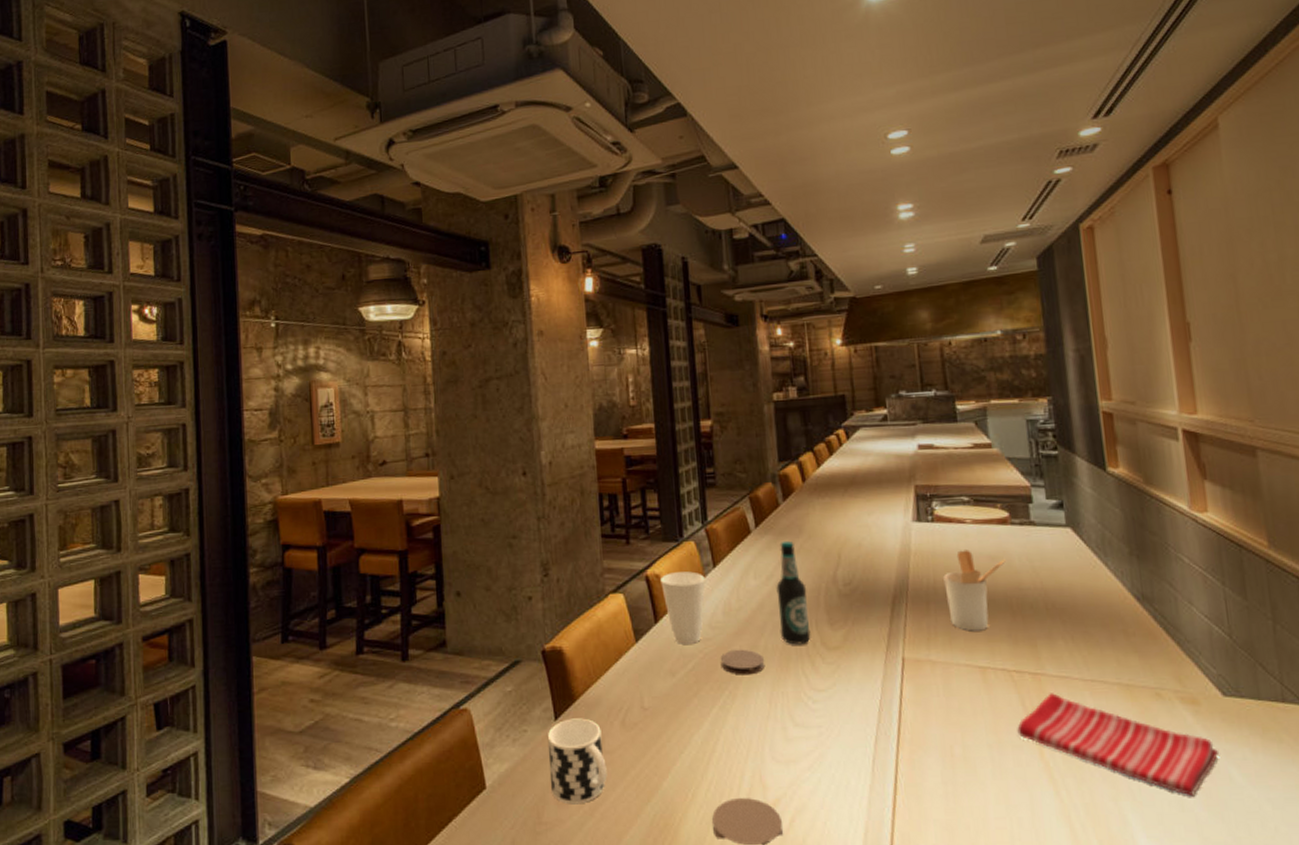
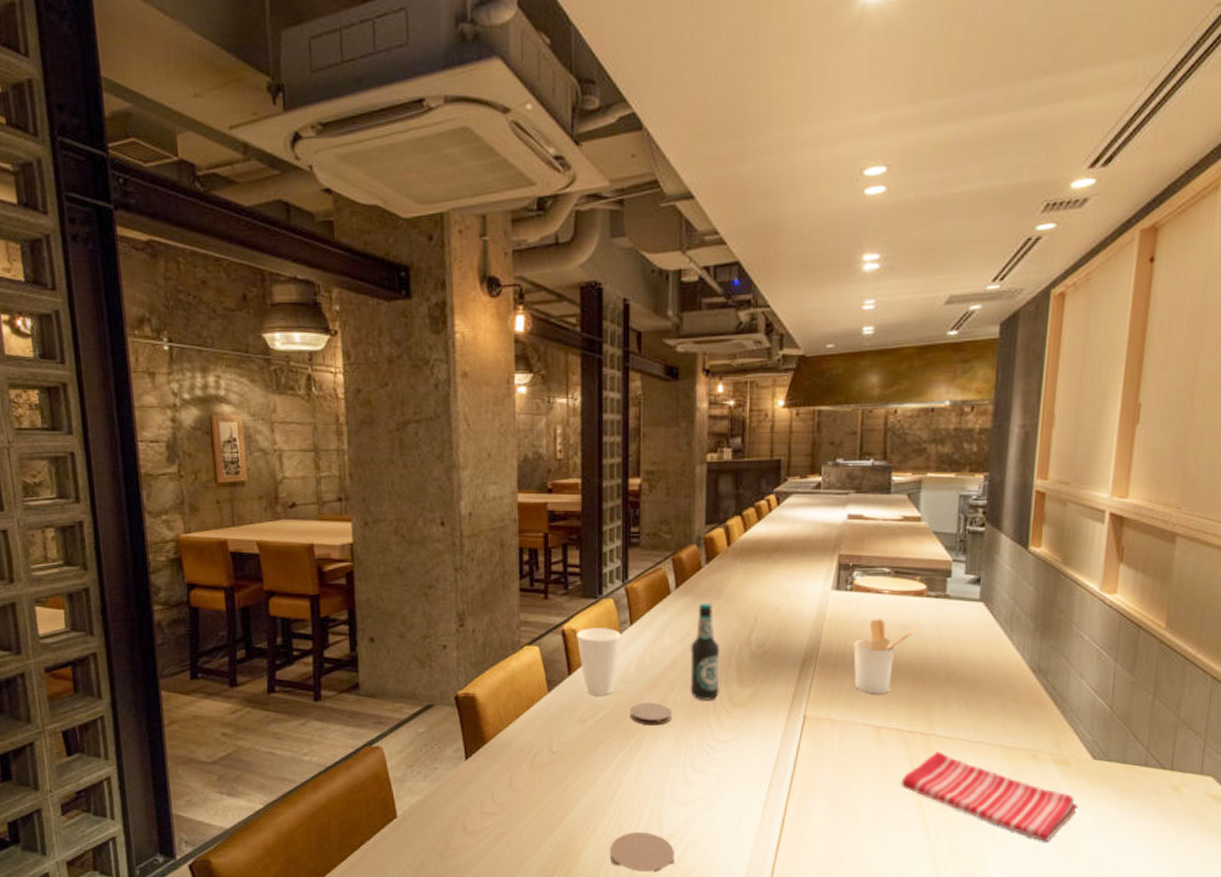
cup: present [547,718,607,805] -> none [457,759,514,833]

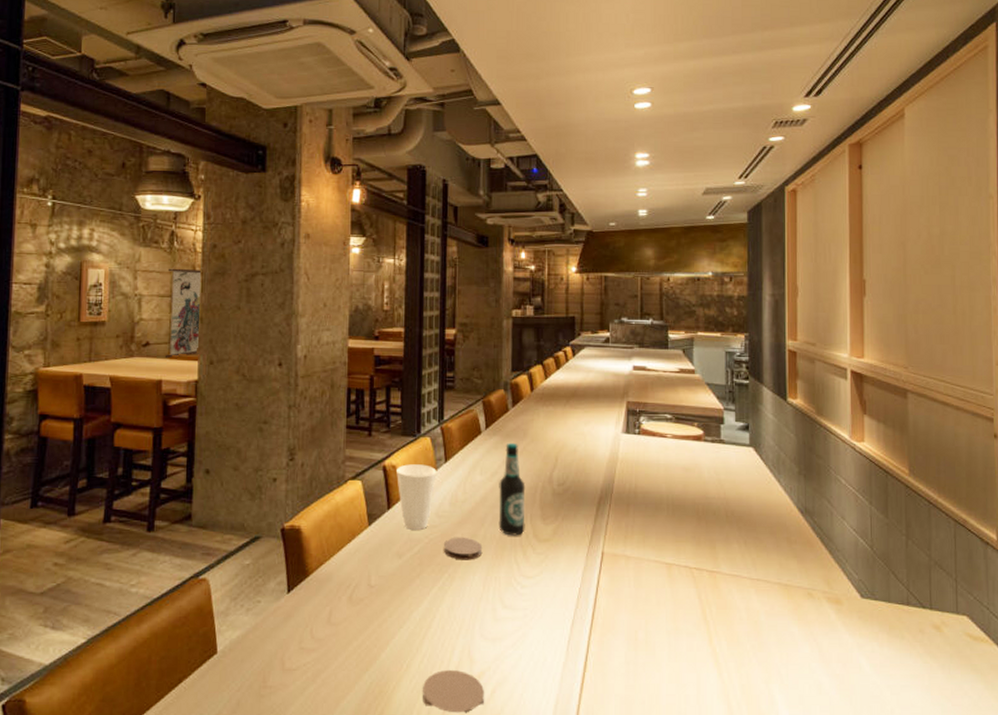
wall scroll: none [309,406,352,519] -> present [164,258,201,358]
utensil holder: present [853,619,916,694] -> none [644,461,697,532]
dish towel: present [901,751,1079,842] -> none [692,589,854,682]

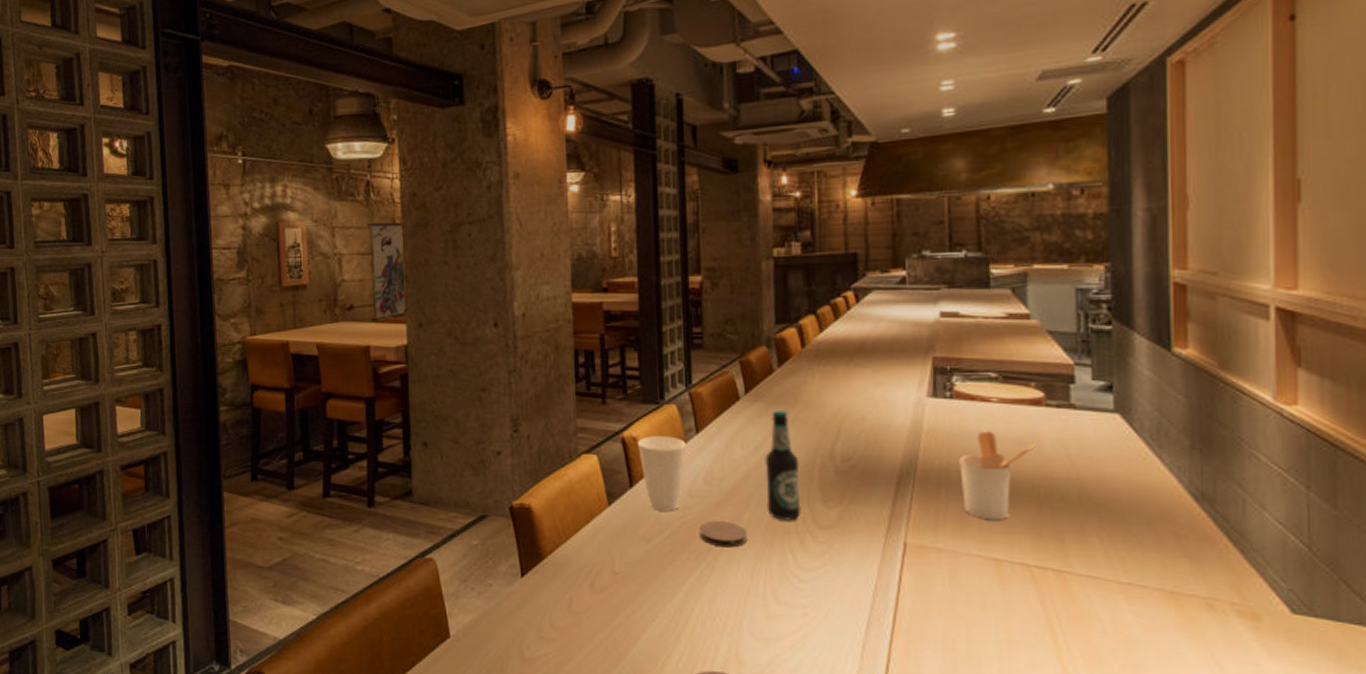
utensil holder: none [644,461,697,532] -> present [959,431,1035,521]

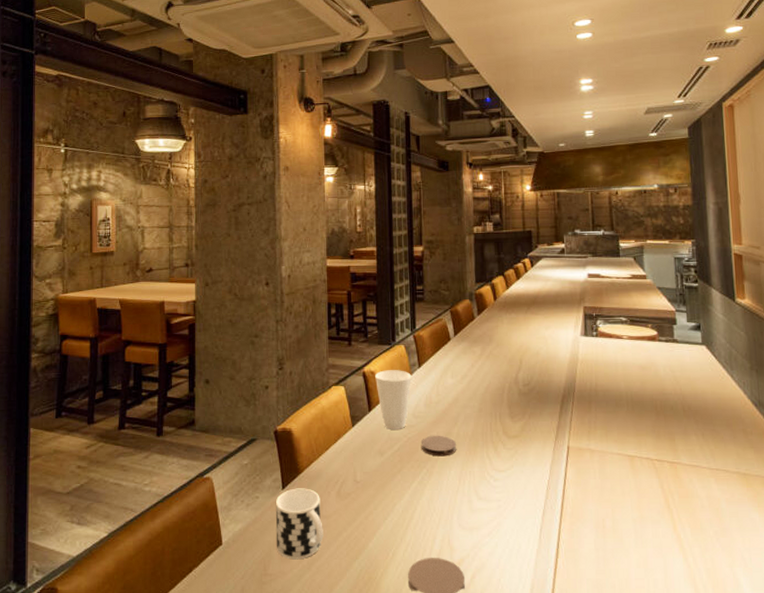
wall scroll: present [367,210,407,321] -> none [166,193,196,281]
cup: none [513,576,574,661] -> present [275,488,324,560]
bottle: present [765,409,801,521] -> none [469,347,495,433]
utensil holder: present [959,431,1035,521] -> none [603,360,653,427]

